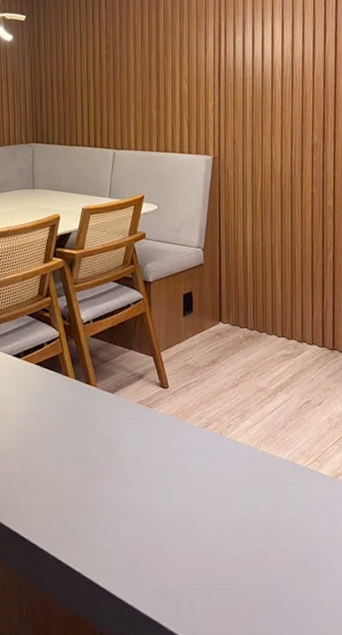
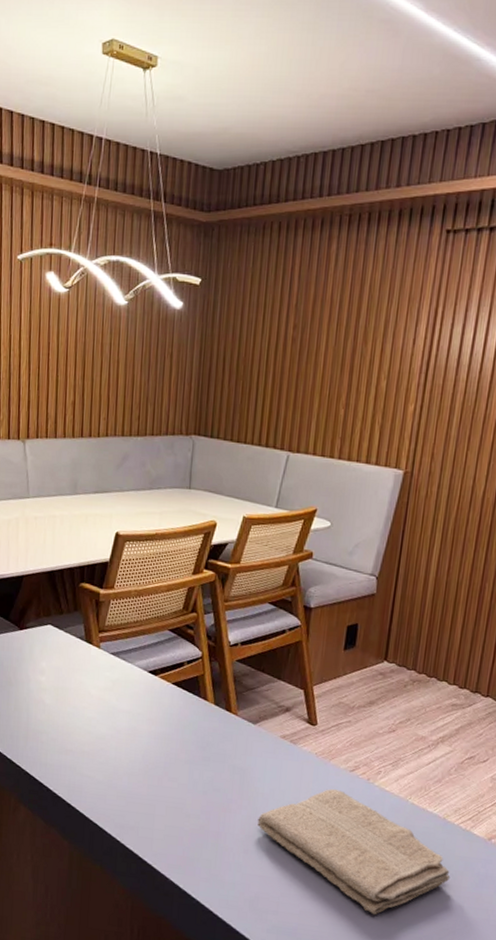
washcloth: none [126,447,308,565] -> present [257,789,451,915]

